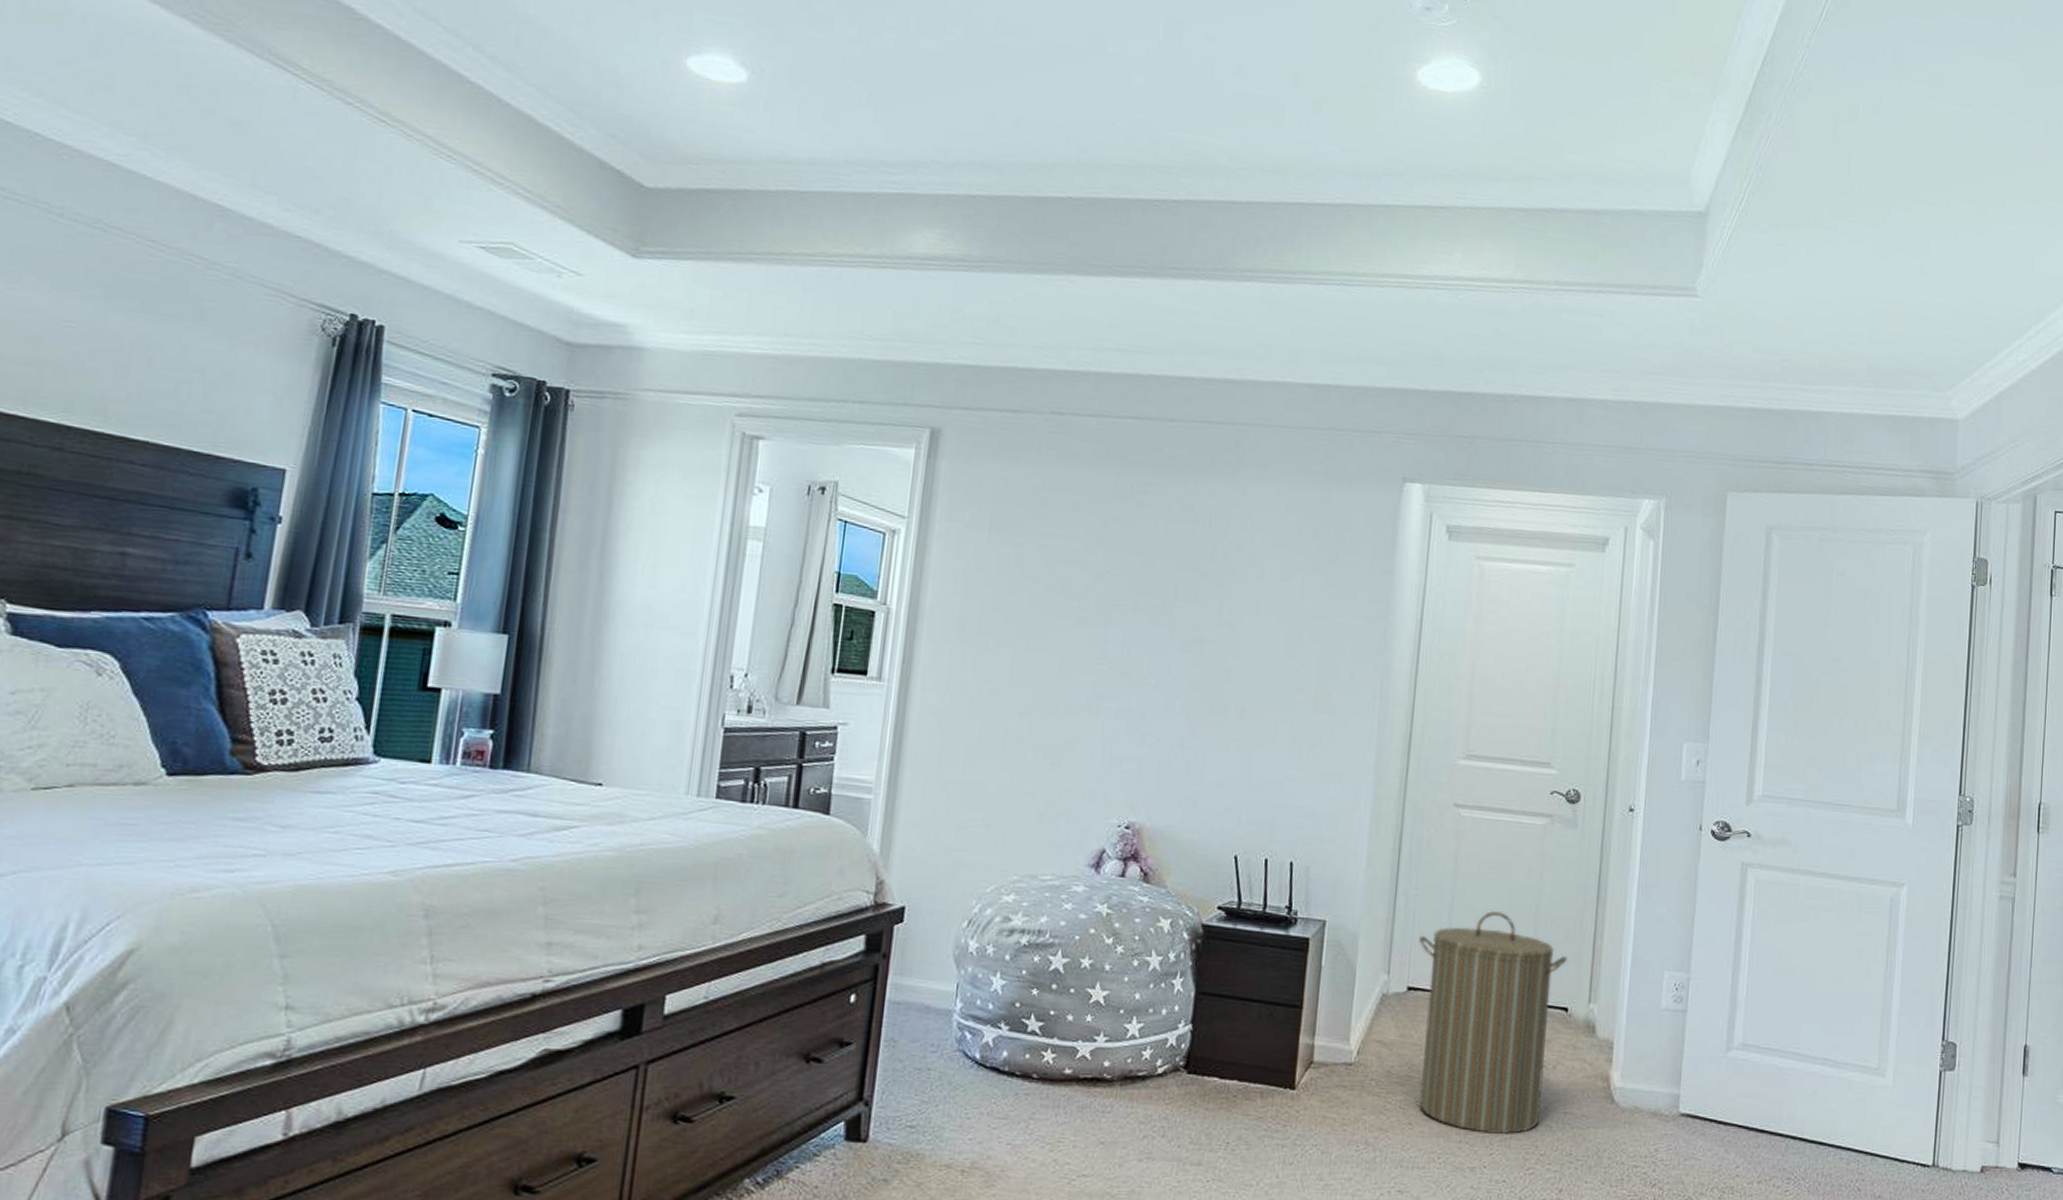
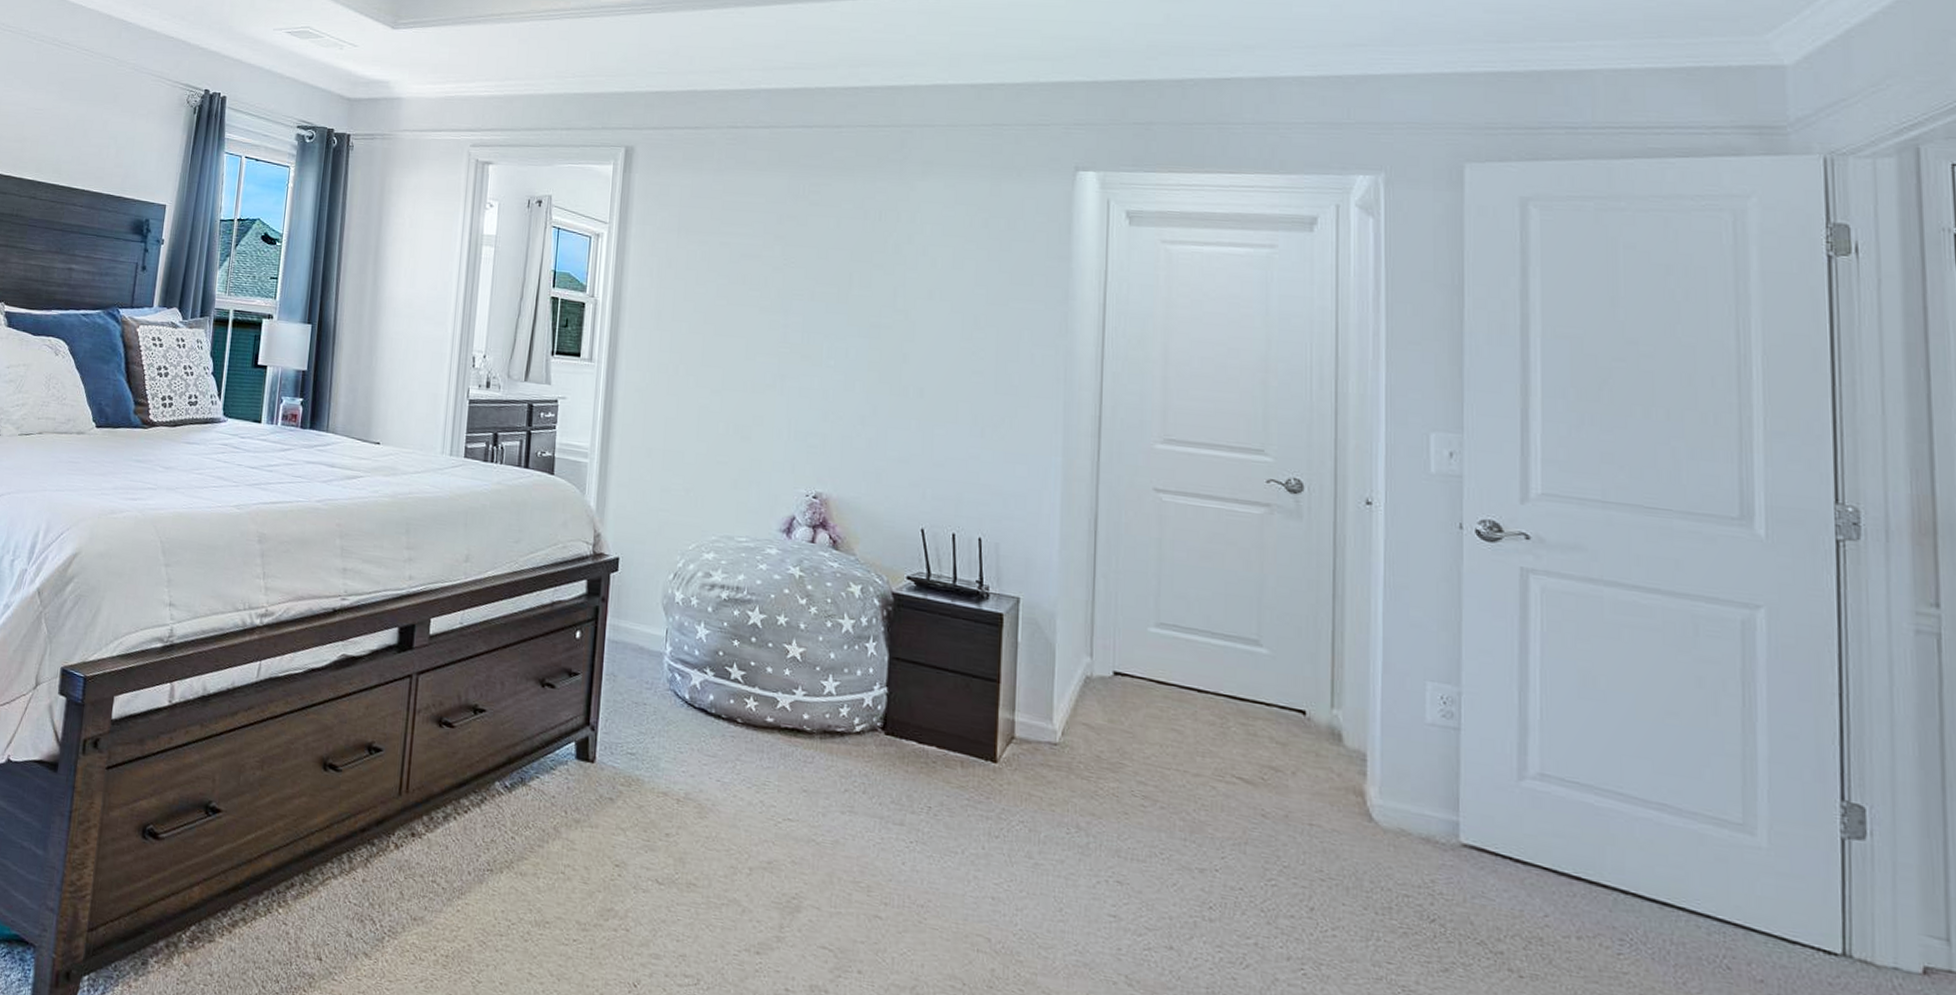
laundry hamper: present [1419,911,1567,1135] -> none [1124,601,1301,840]

